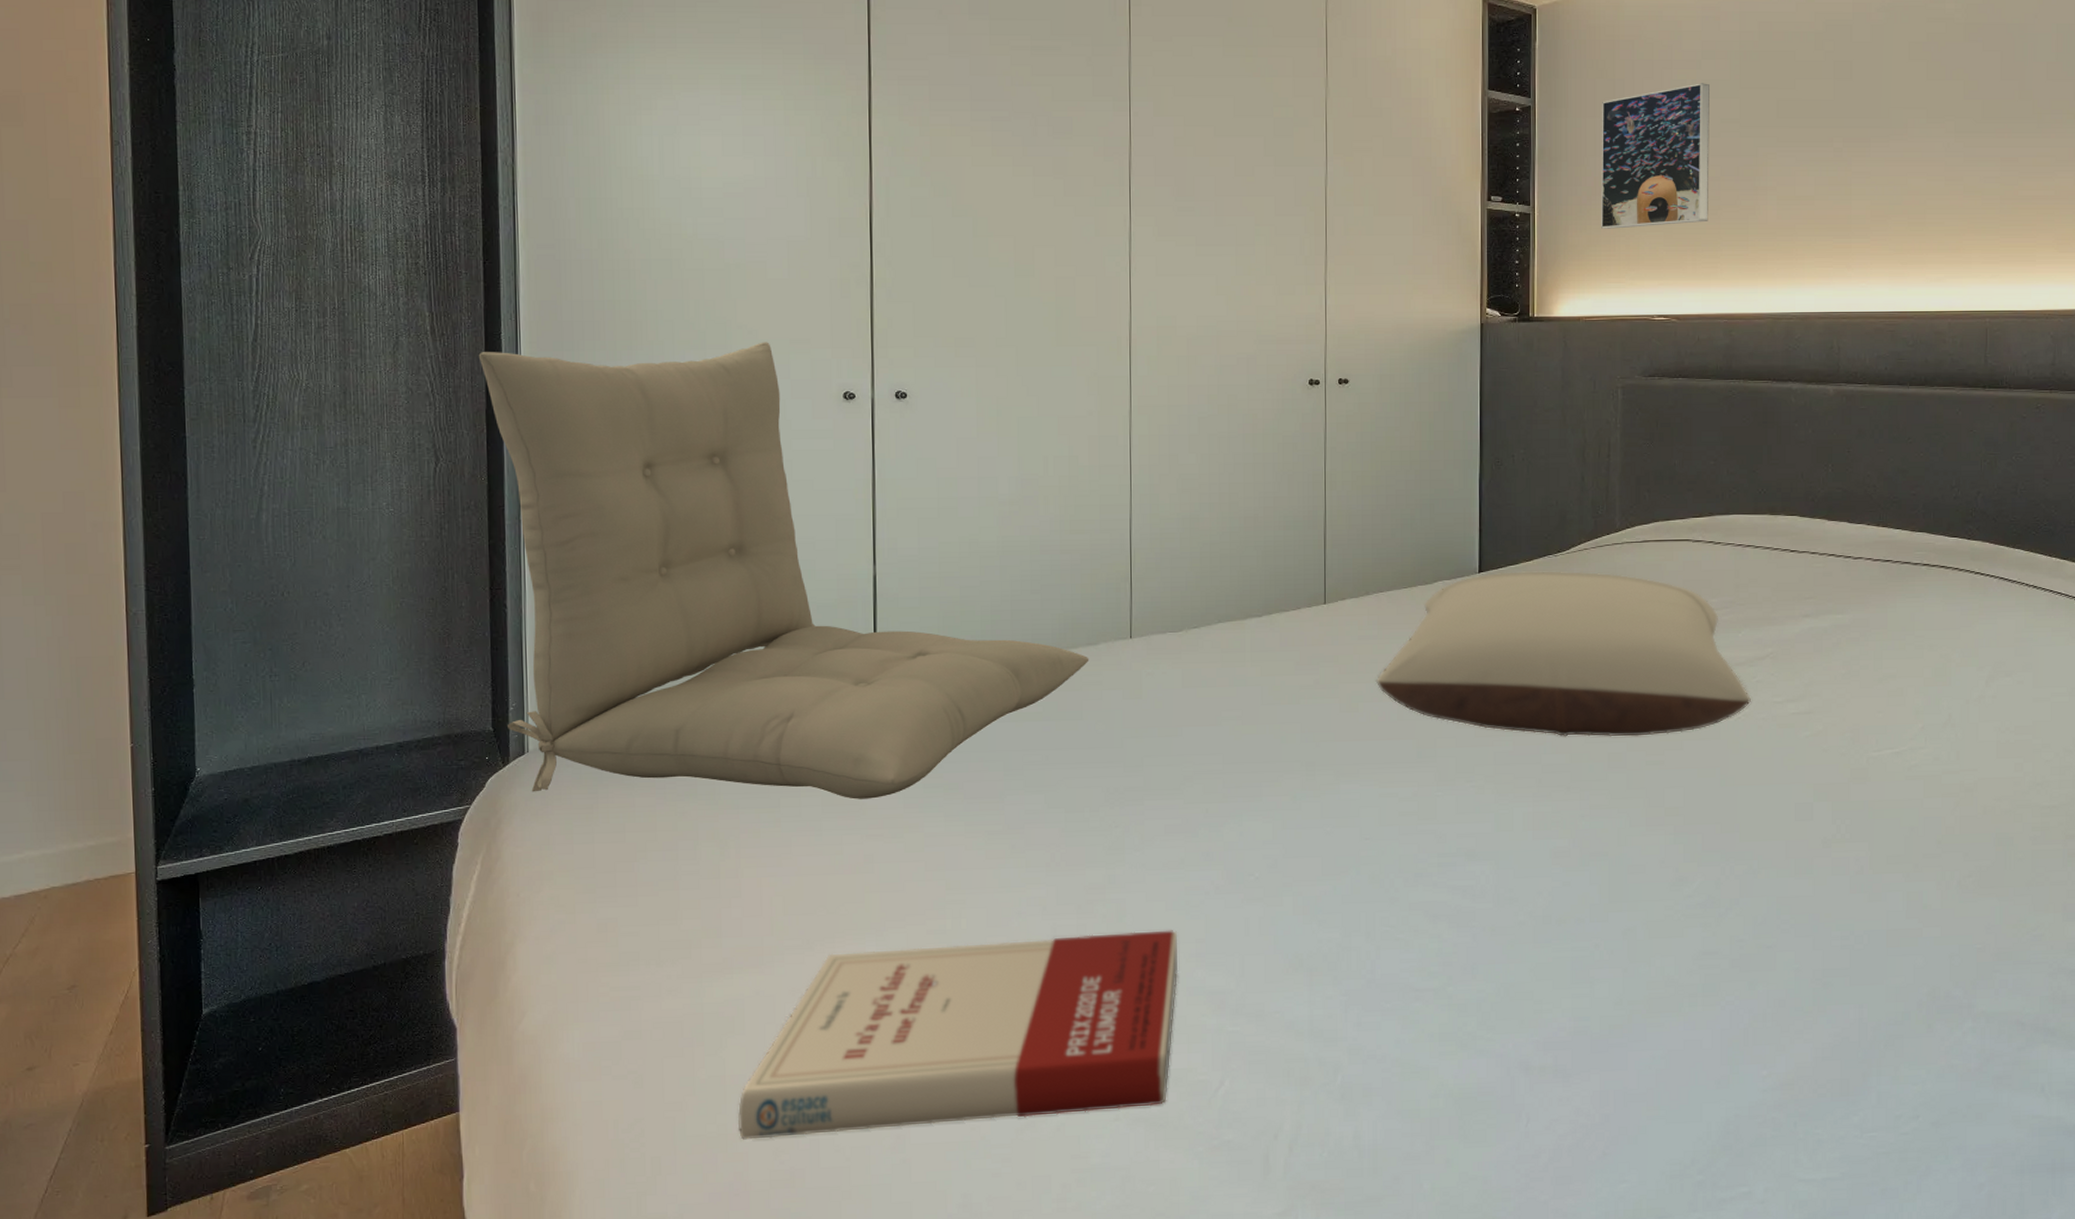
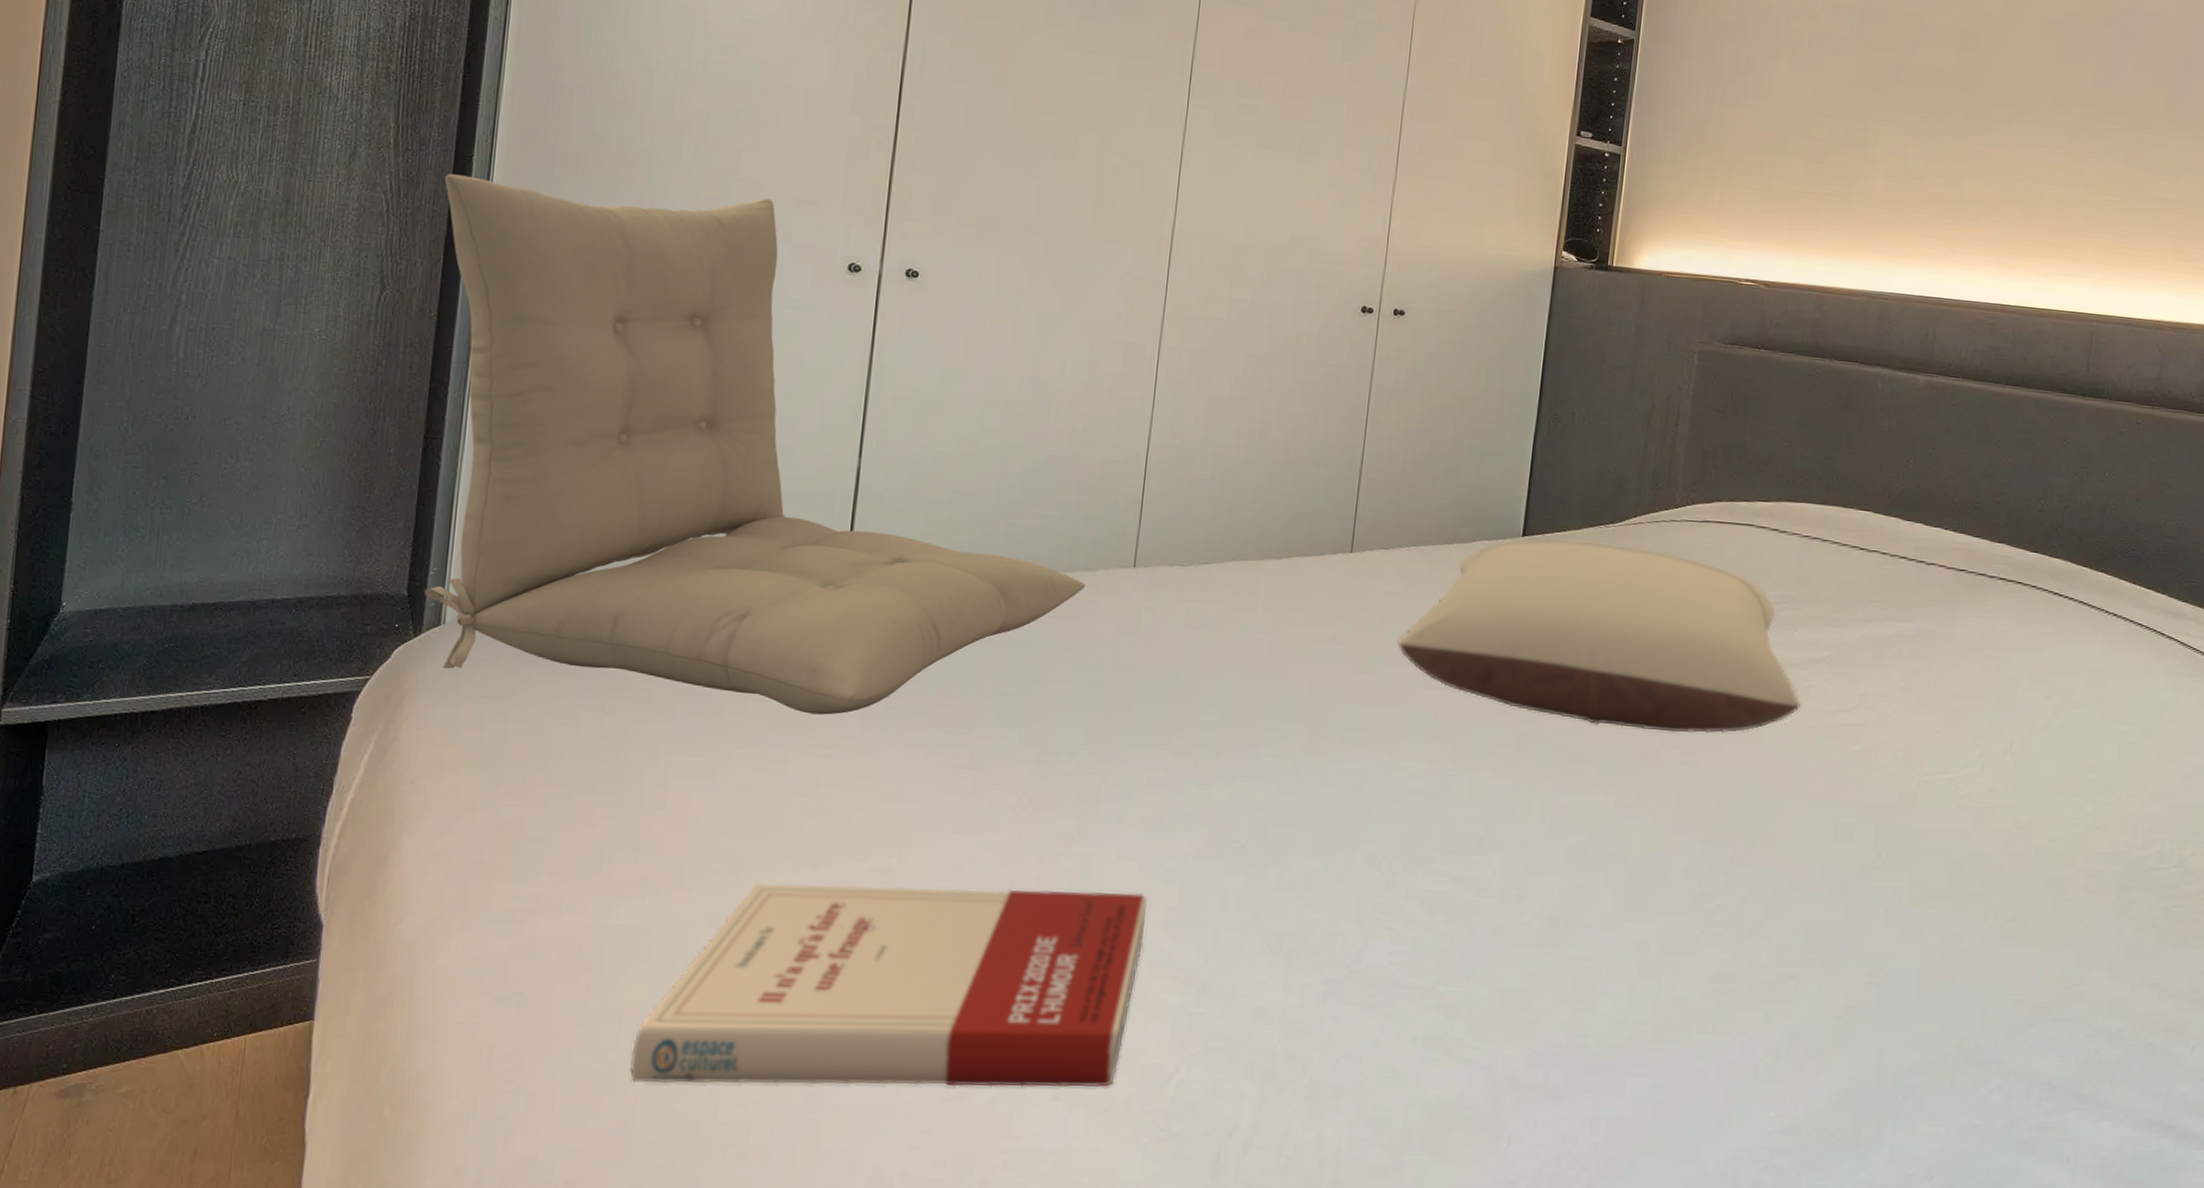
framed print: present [1601,83,1710,229] -> none [1695,36,1827,186]

